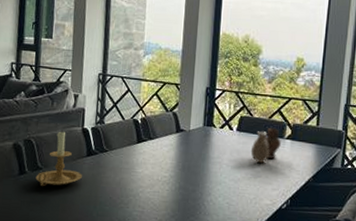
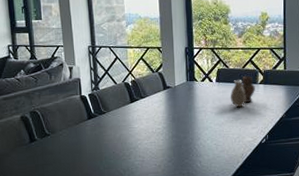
candle holder: present [35,130,82,187] -> none [45,99,86,151]

